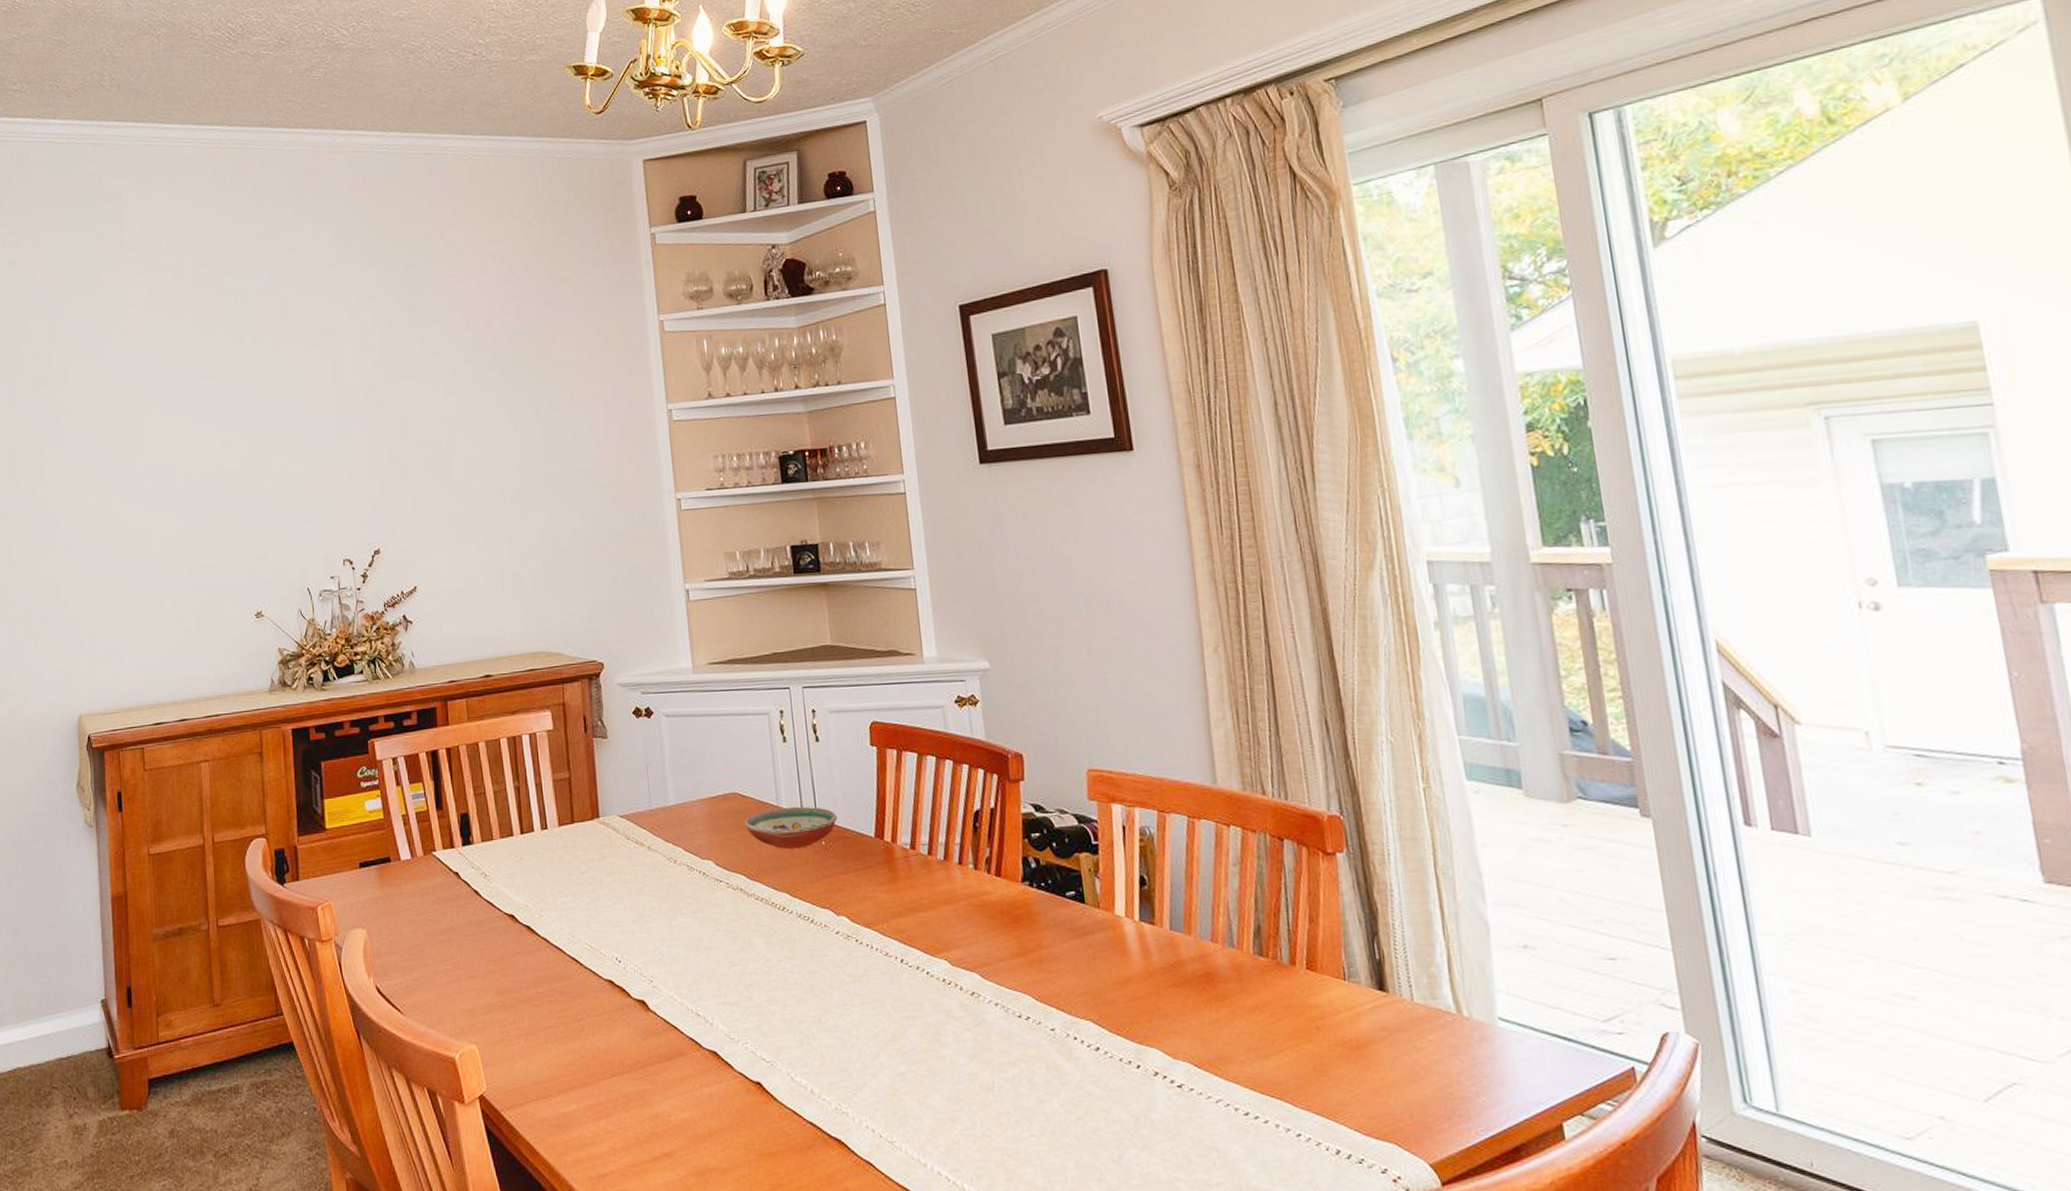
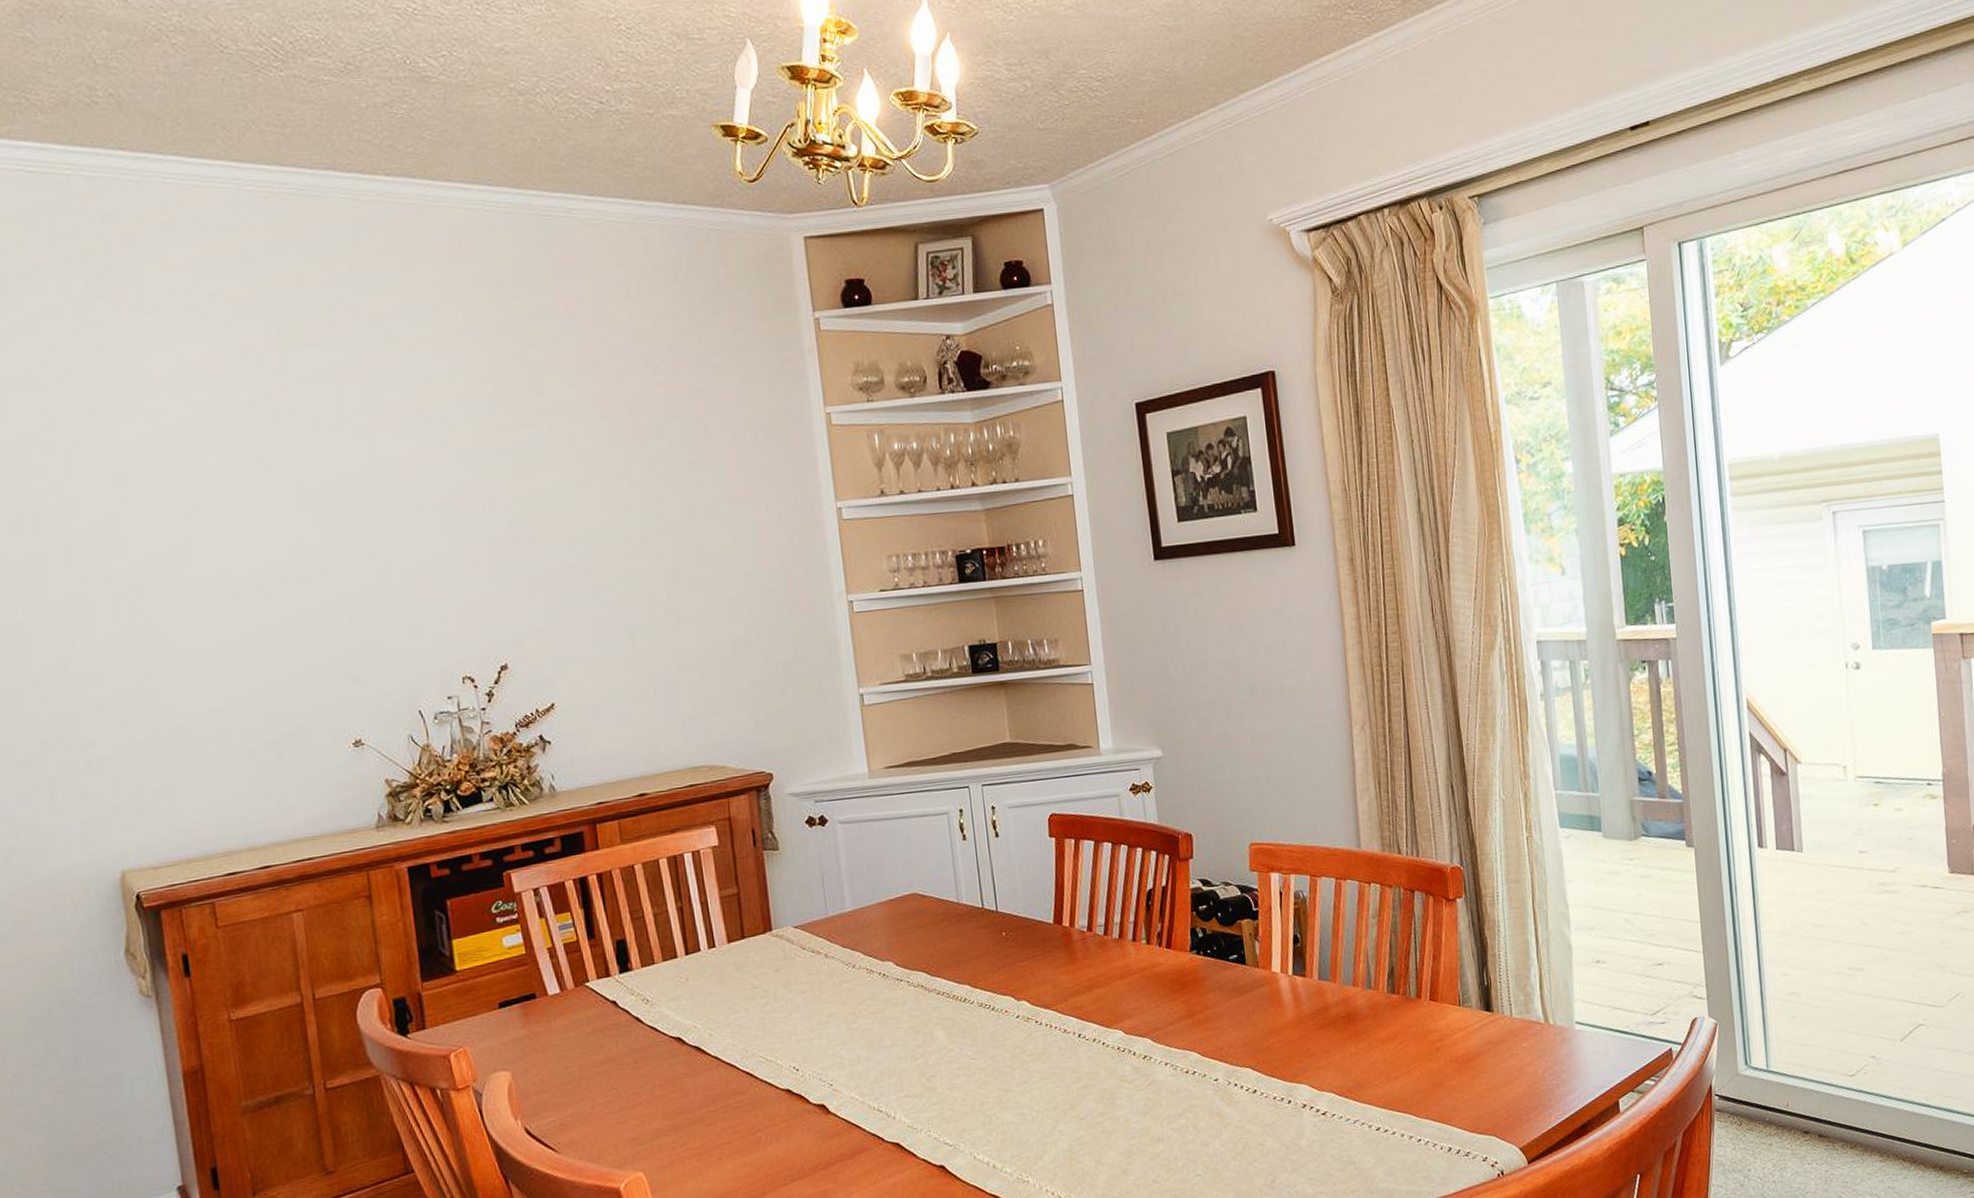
decorative bowl: present [744,806,838,849] -> none [924,900,1018,944]

